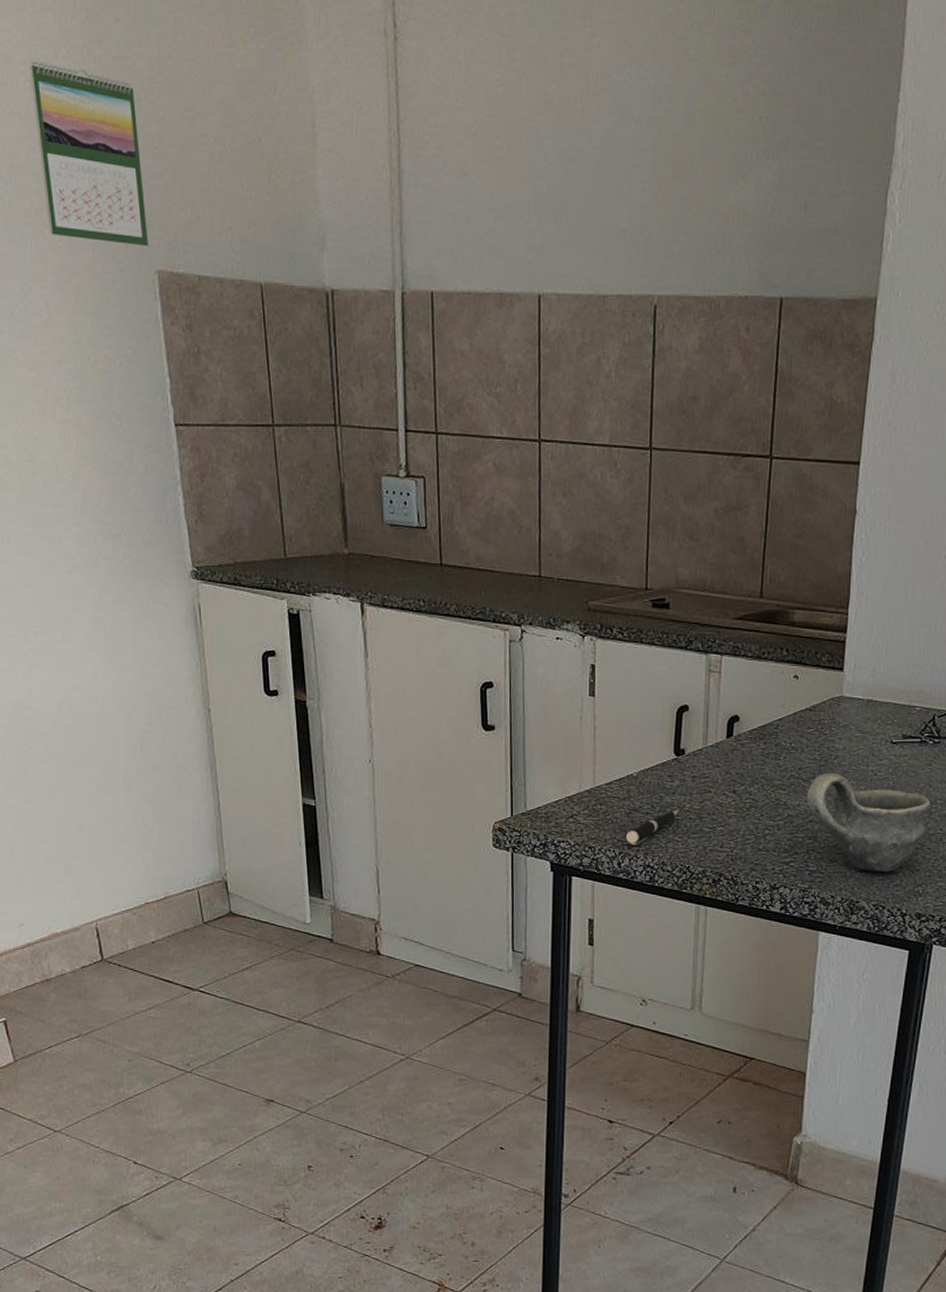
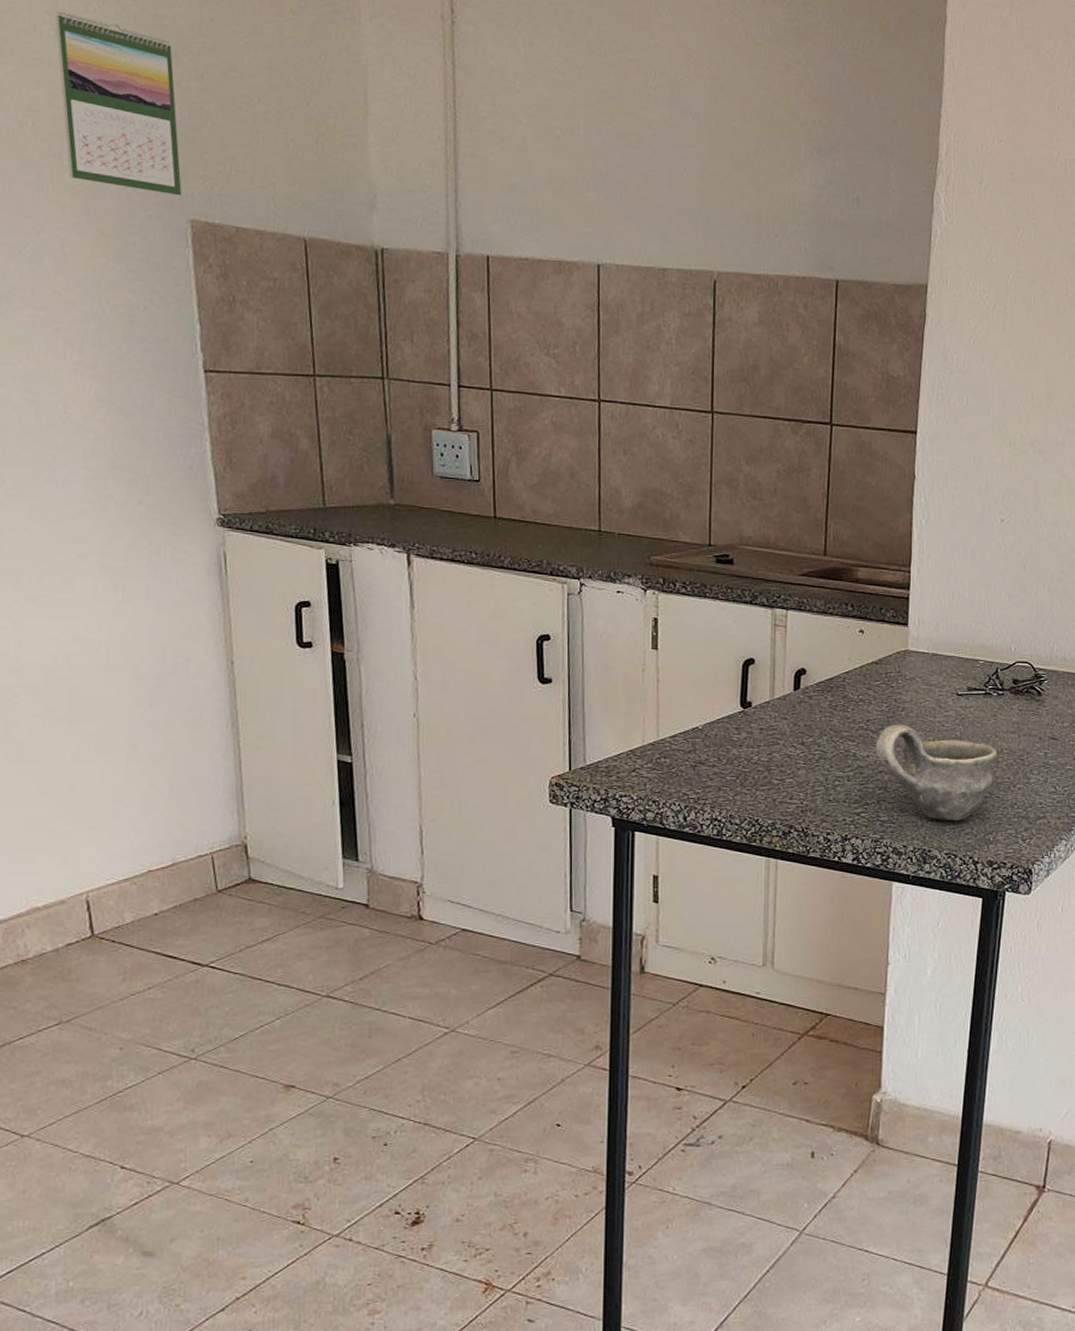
pen: present [626,810,678,846] -> none [692,763,746,799]

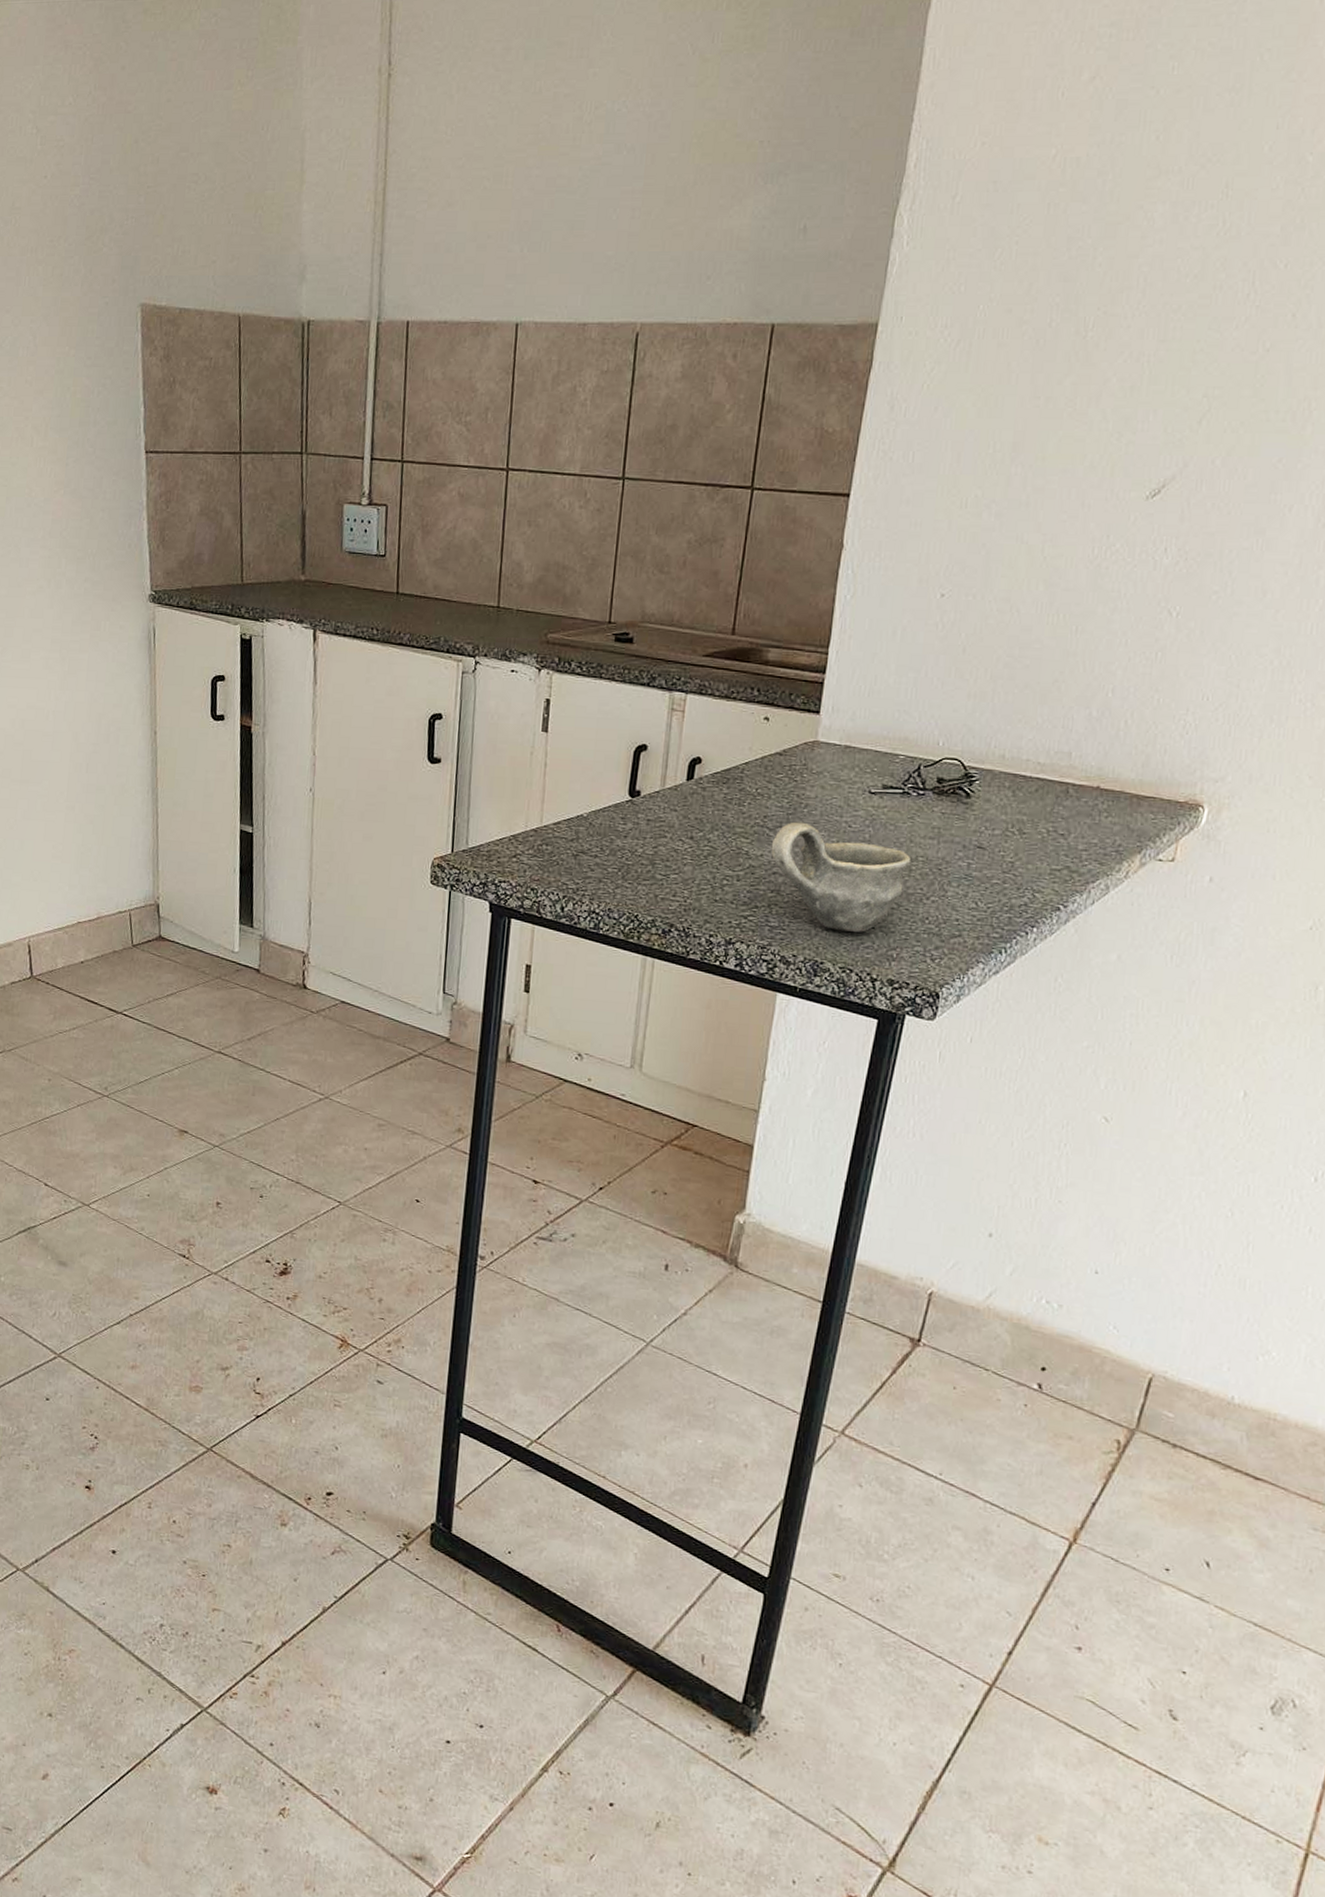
calendar: present [55,10,182,196] -> none [37,108,135,281]

